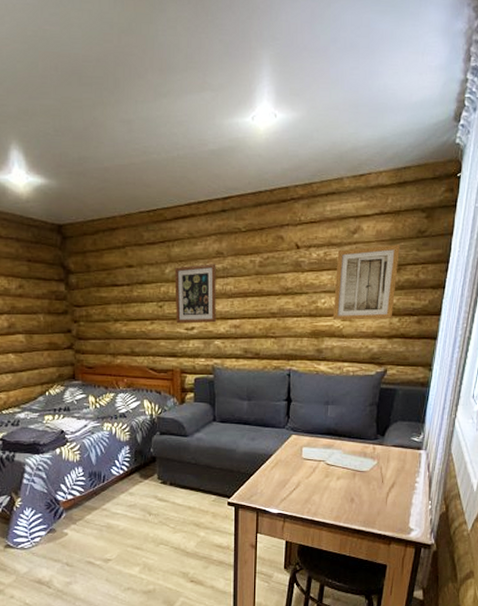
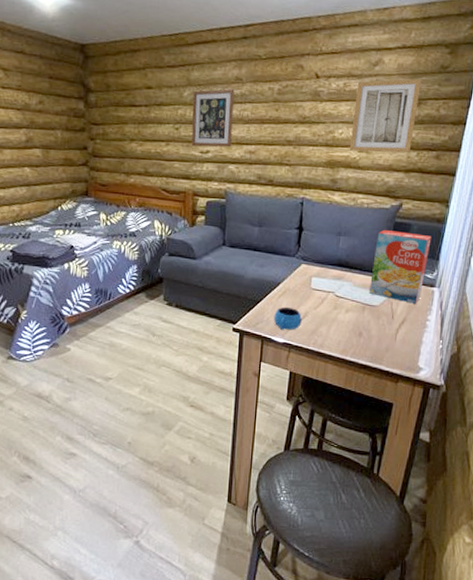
mug: none [267,479,295,501] -> present [273,307,302,330]
cereal box: none [358,396,417,467] -> present [368,229,432,304]

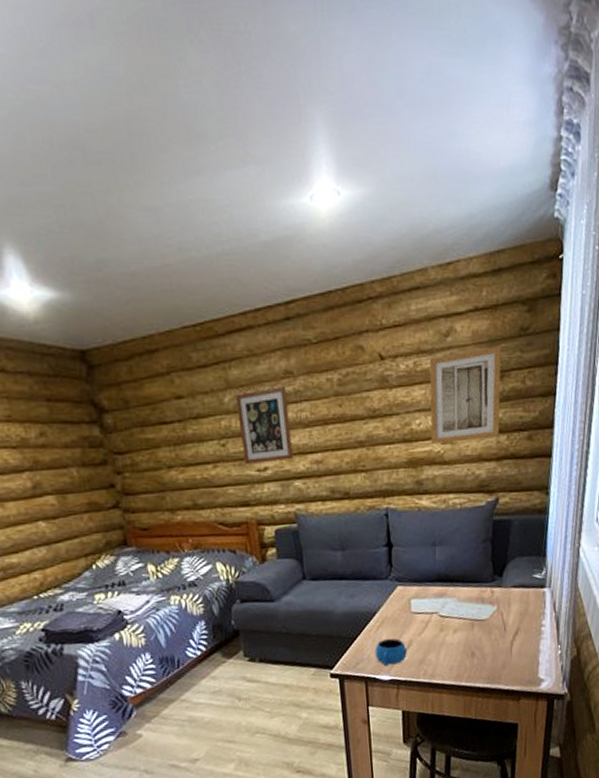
cereal box: present [368,229,432,304] -> none [475,530,535,610]

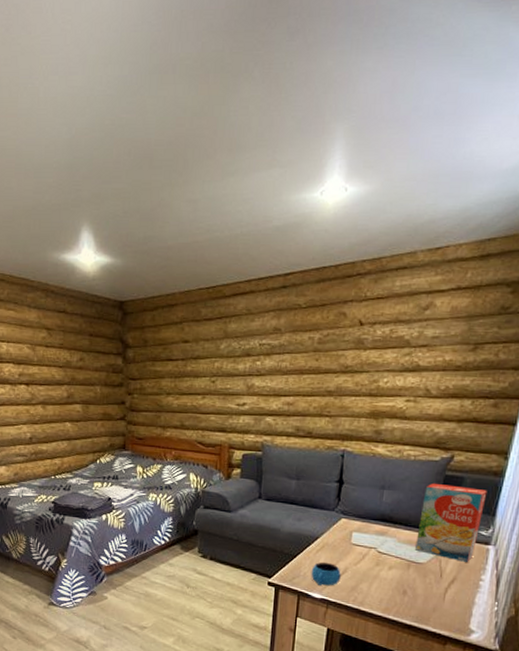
wall art: present [235,386,293,465] -> none [227,340,273,400]
wall art: present [429,346,501,444] -> none [395,322,478,402]
cereal box: none [475,530,535,610] -> present [414,483,487,562]

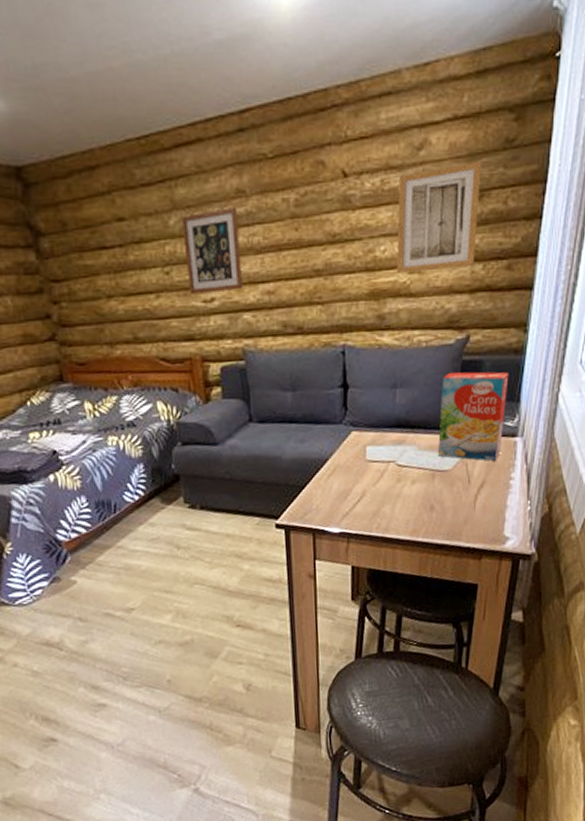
wall art: none [227,340,273,400] -> present [181,207,243,295]
mug: present [311,562,341,586] -> none [324,488,359,517]
wall art: none [395,322,478,402] -> present [396,161,481,273]

